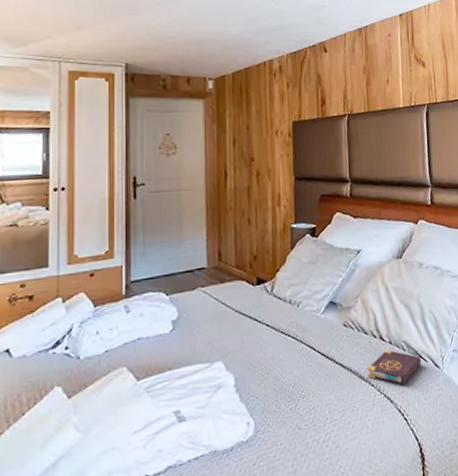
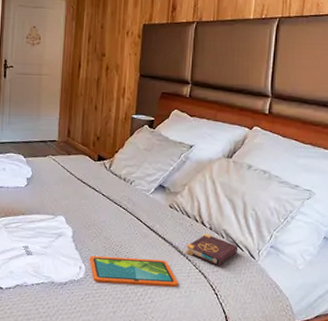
tablet: none [258,390,364,438] -> present [89,255,178,287]

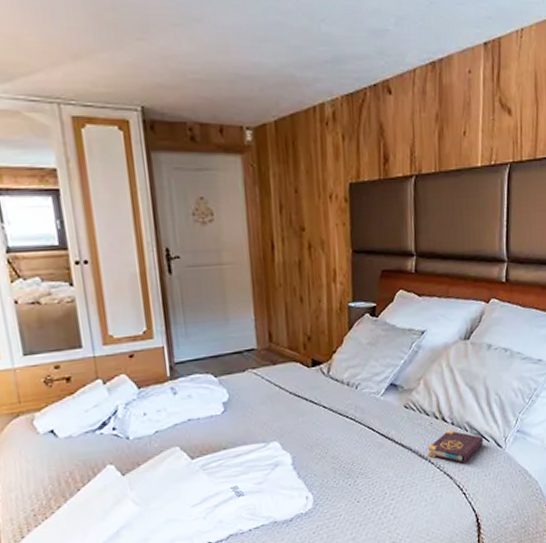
tablet: present [89,255,178,287] -> none [316,468,423,510]

